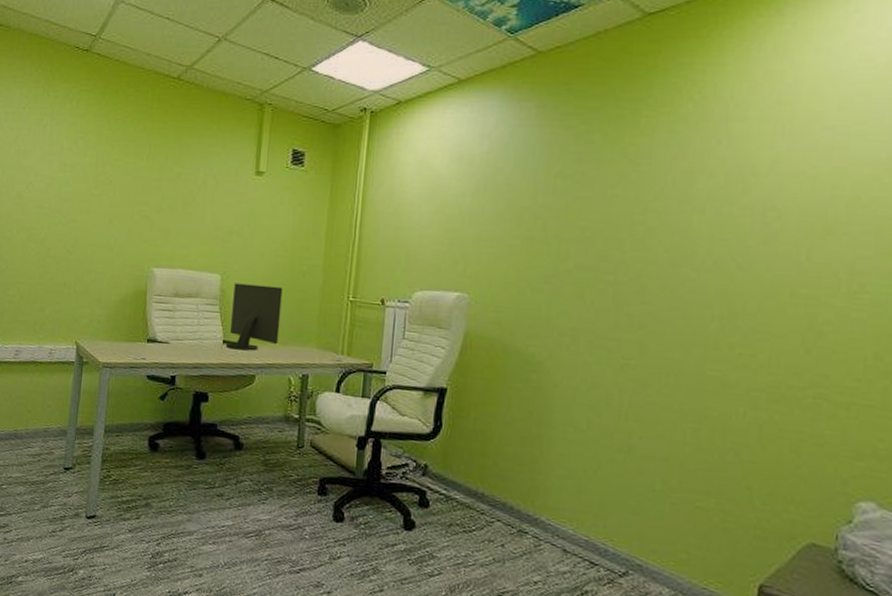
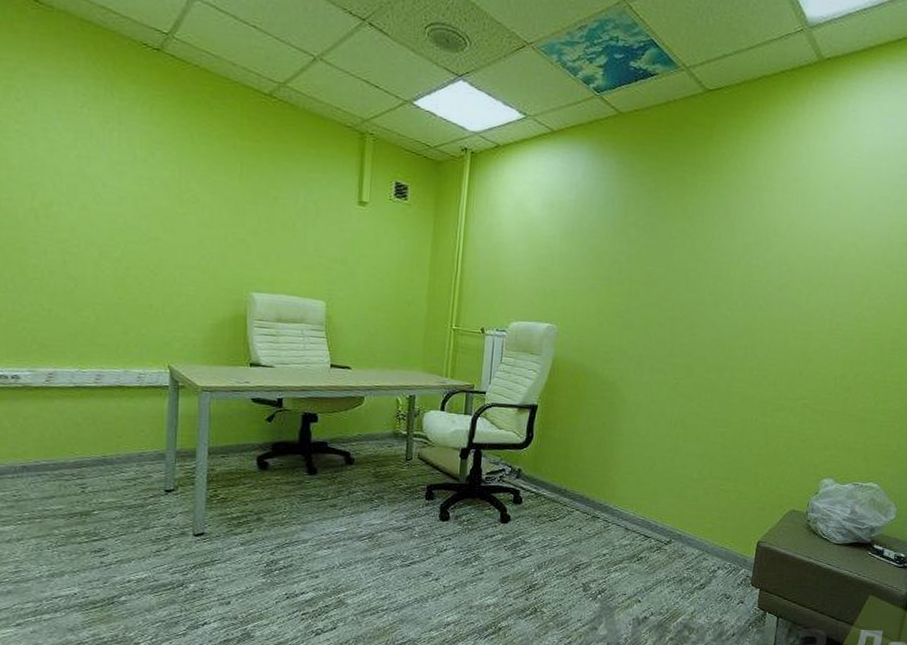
computer monitor: present [225,283,283,351] -> none [333,310,389,374]

